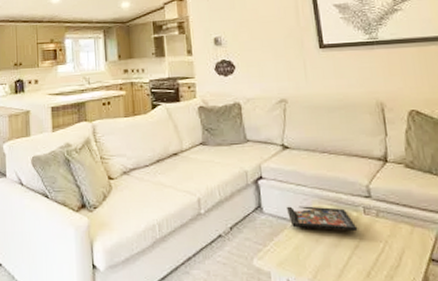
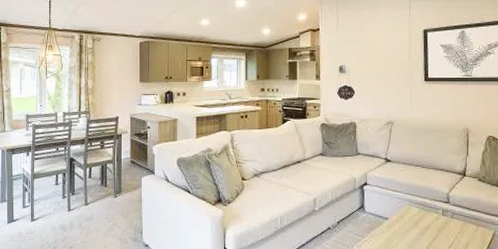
decorative tray: present [287,206,358,232] -> none [384,207,436,229]

